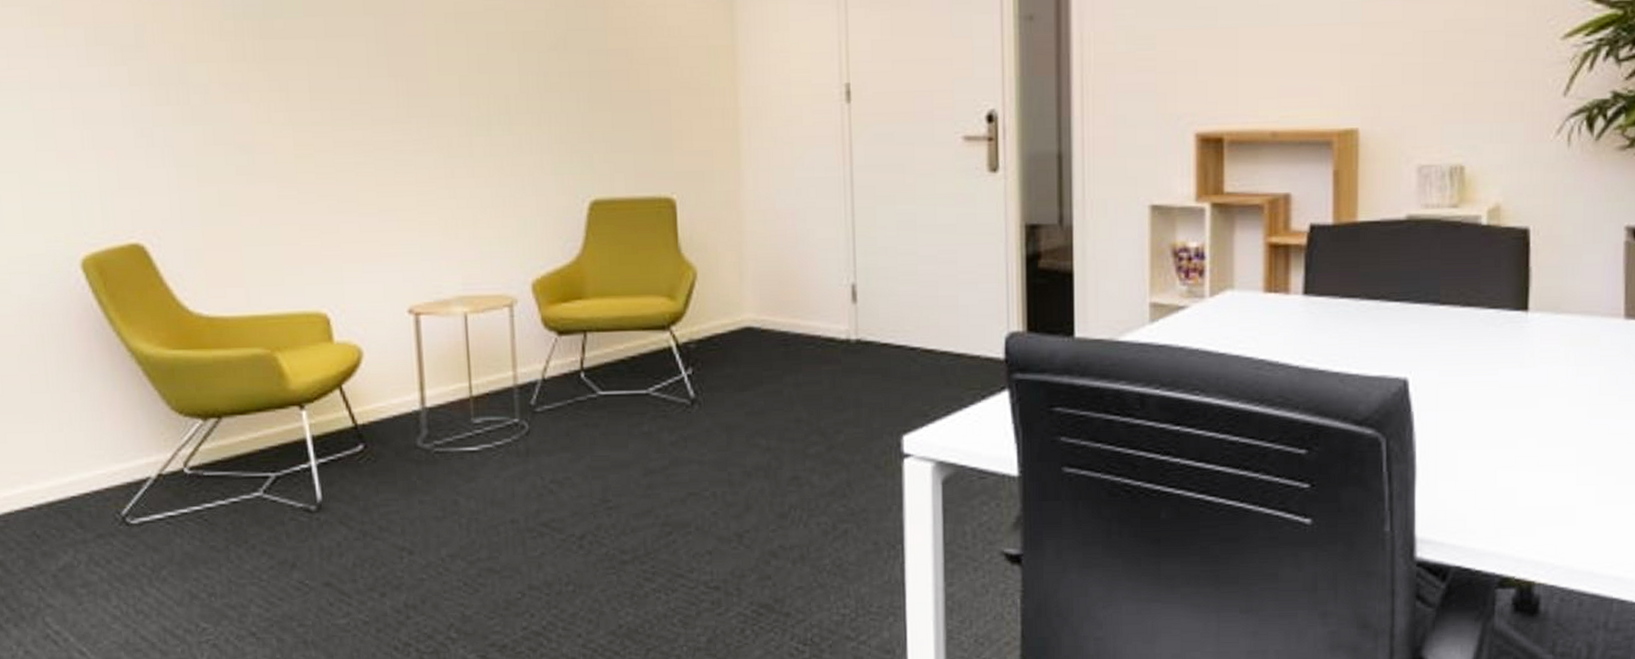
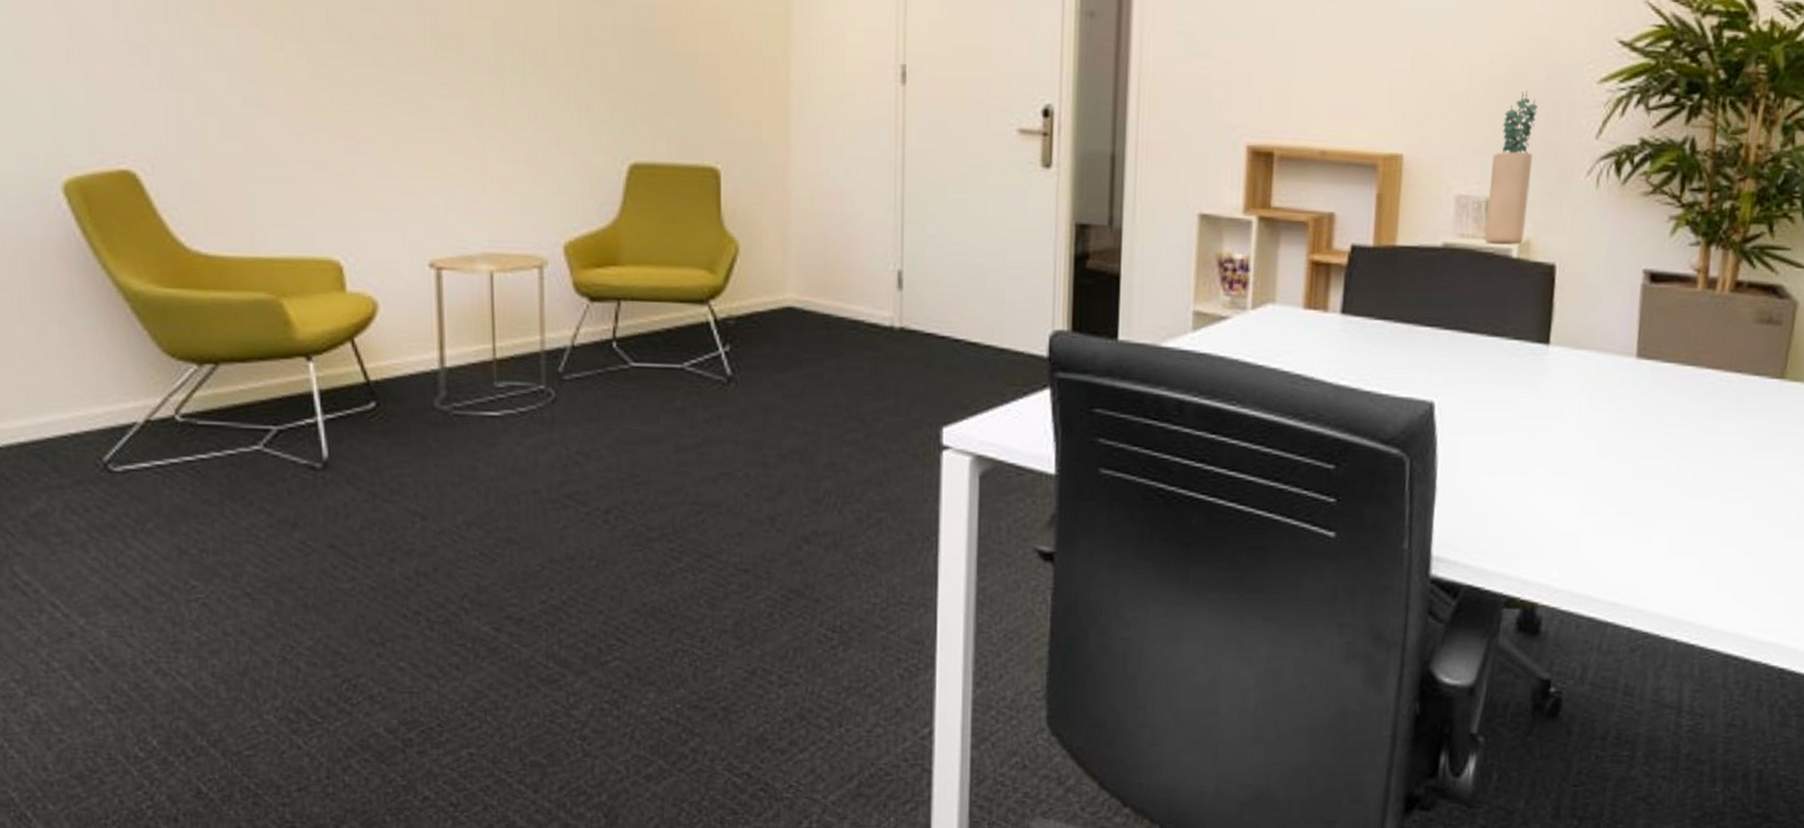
vase: none [1450,52,1499,213] -> present [1485,90,1539,246]

